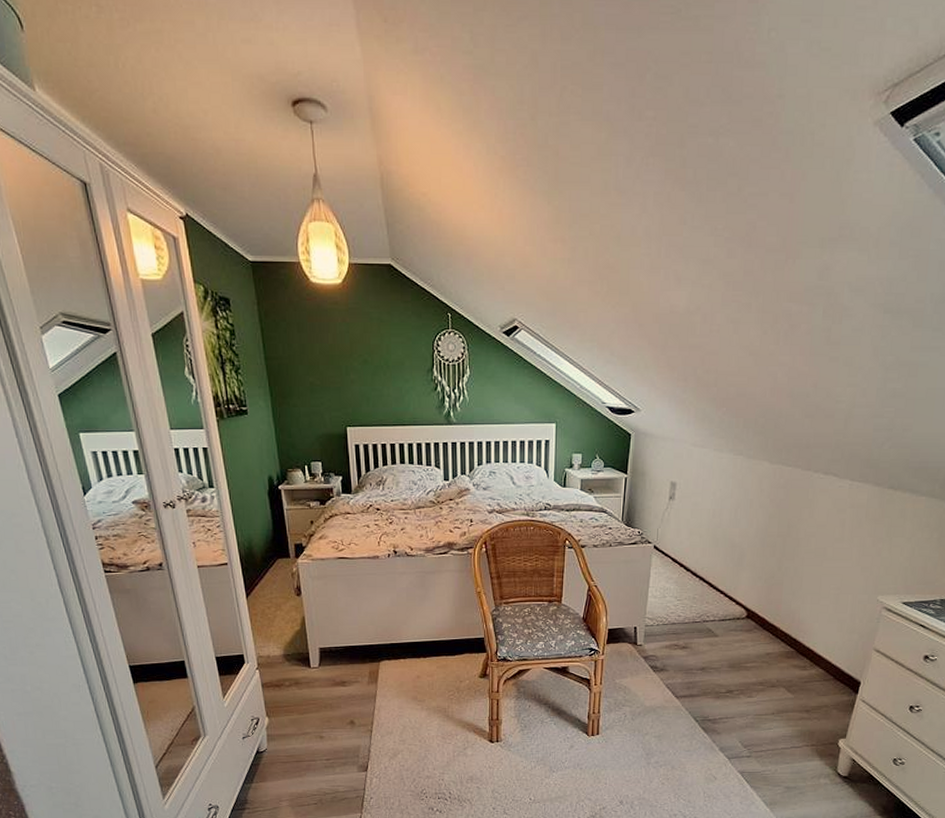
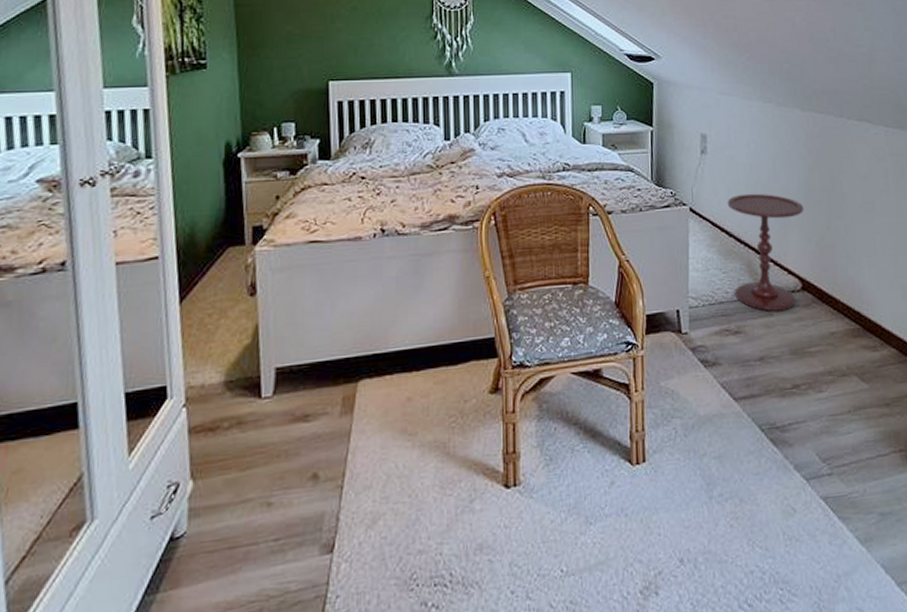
side table: none [686,536,759,633] -> present [727,193,804,311]

